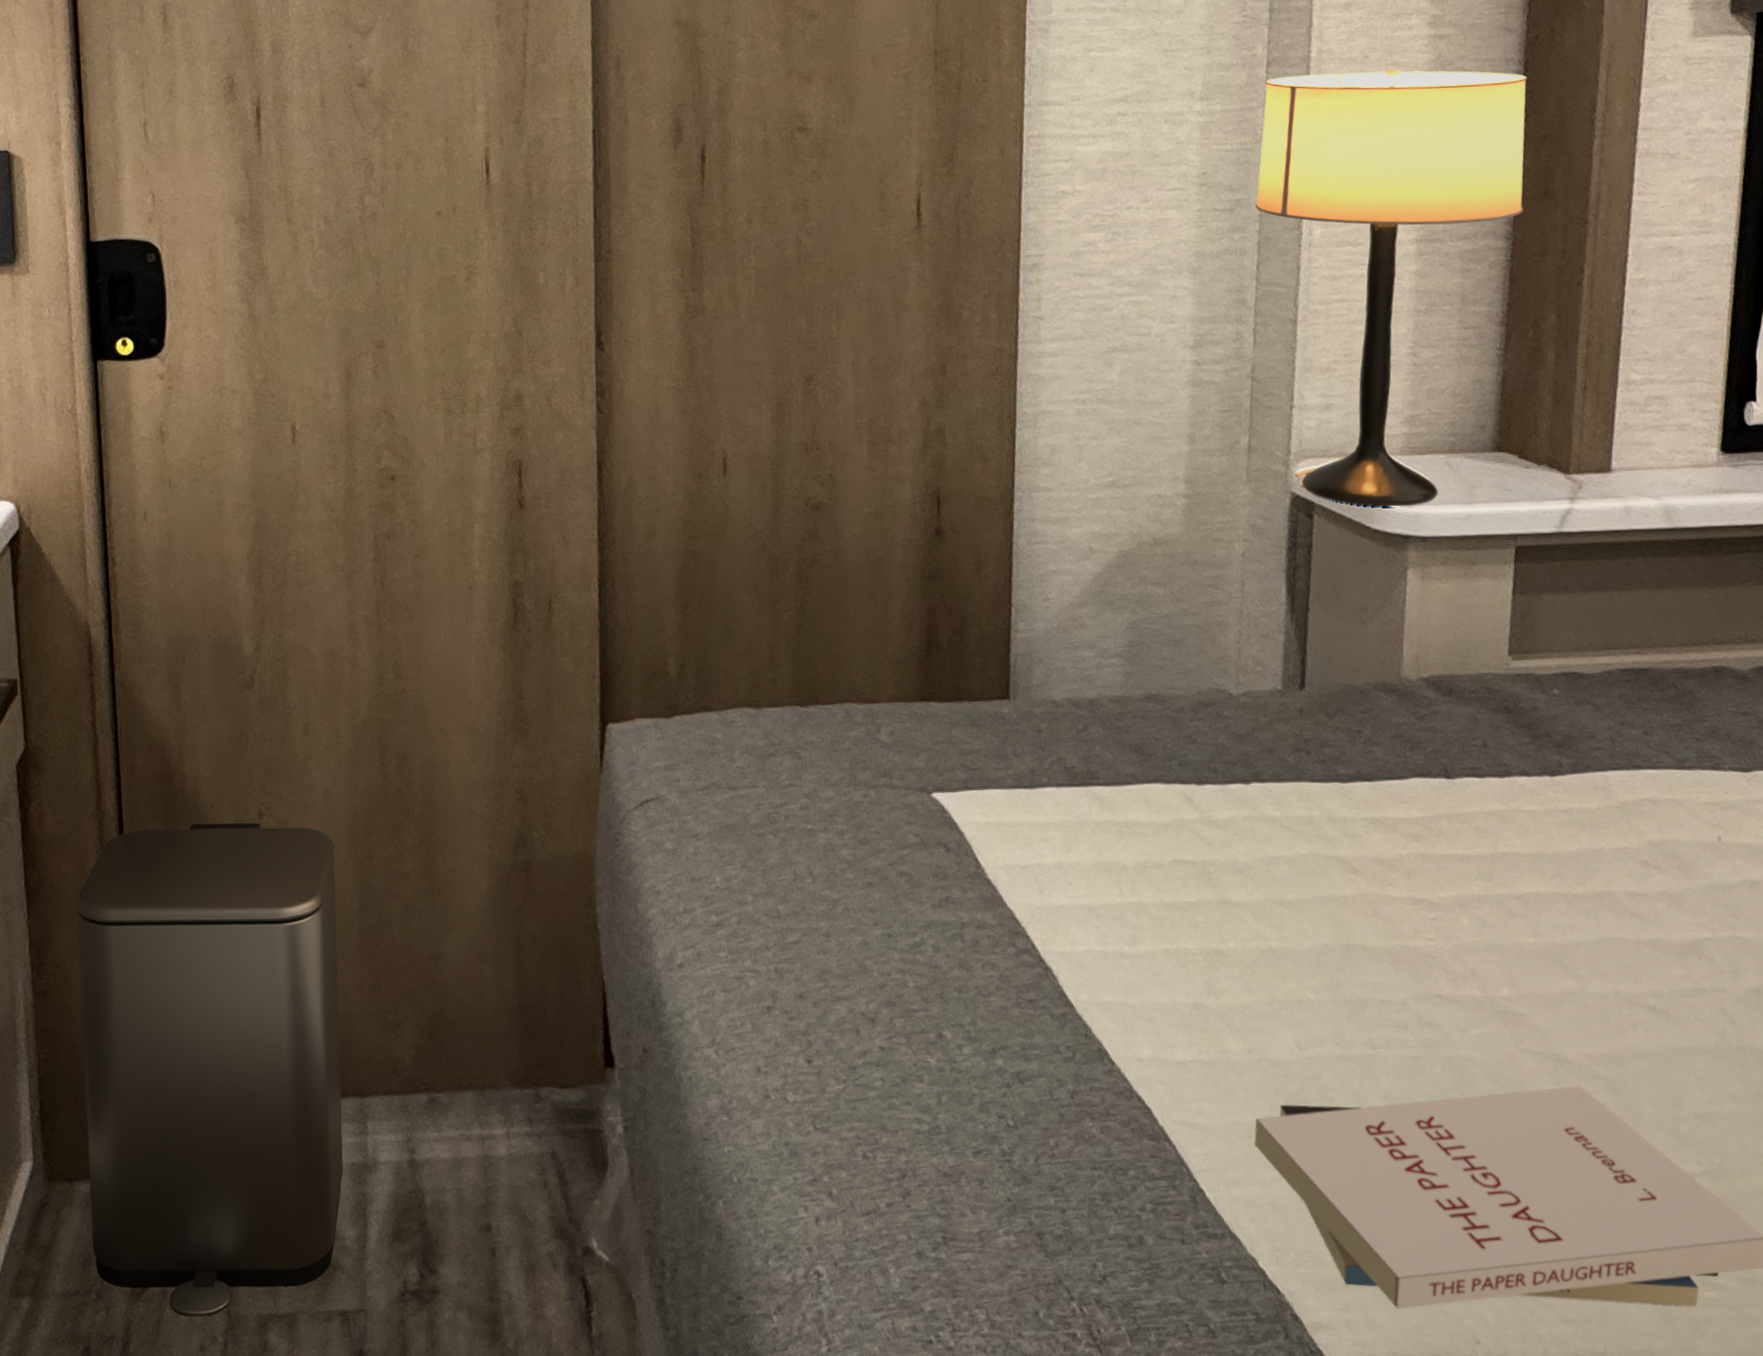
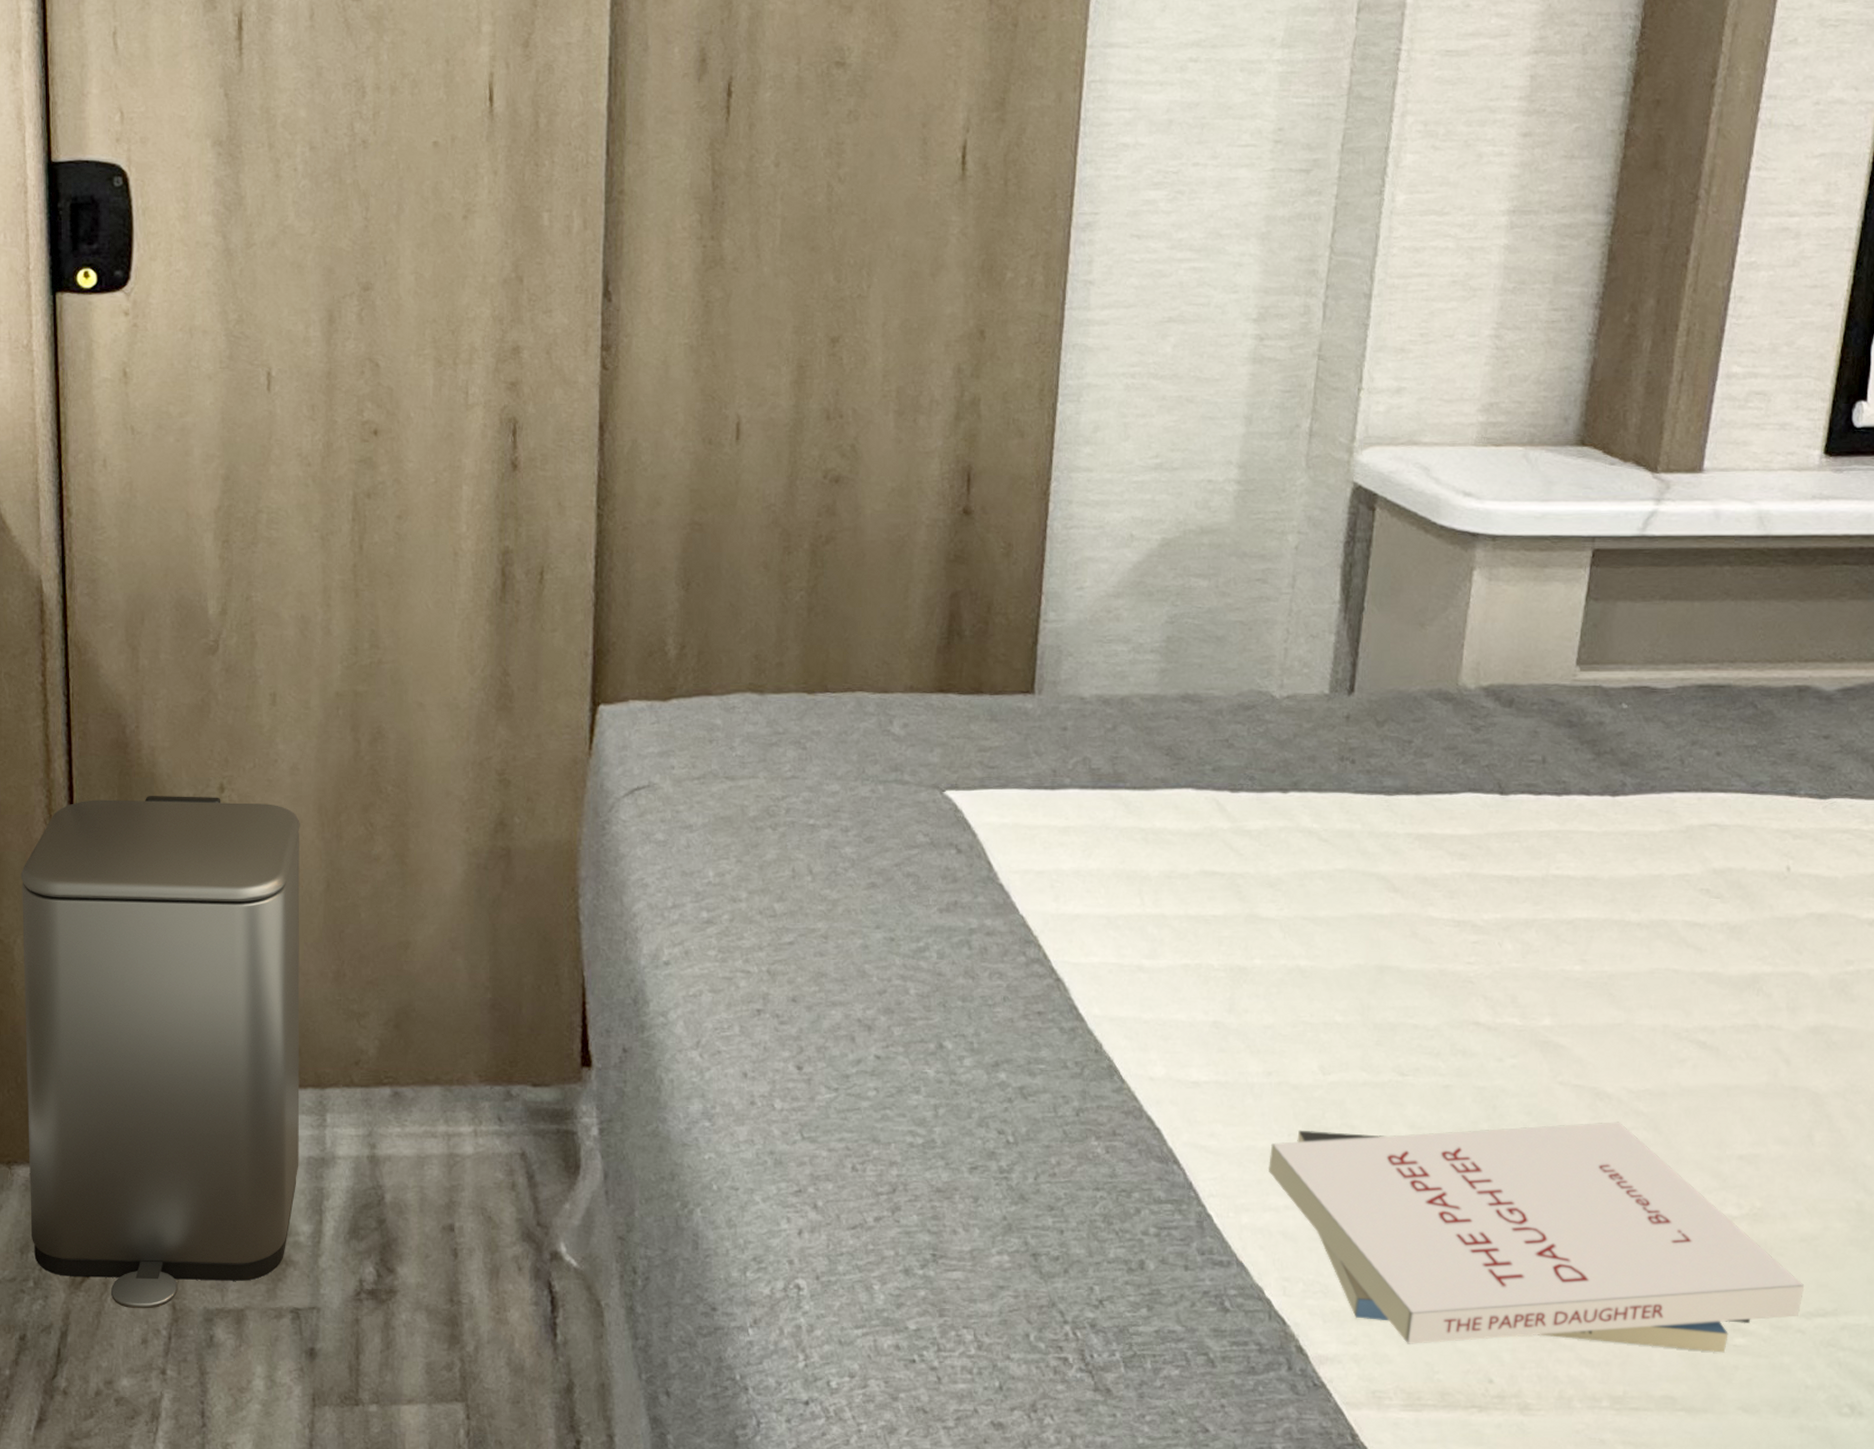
table lamp: present [1255,69,1527,507] -> none [1334,20,1644,502]

